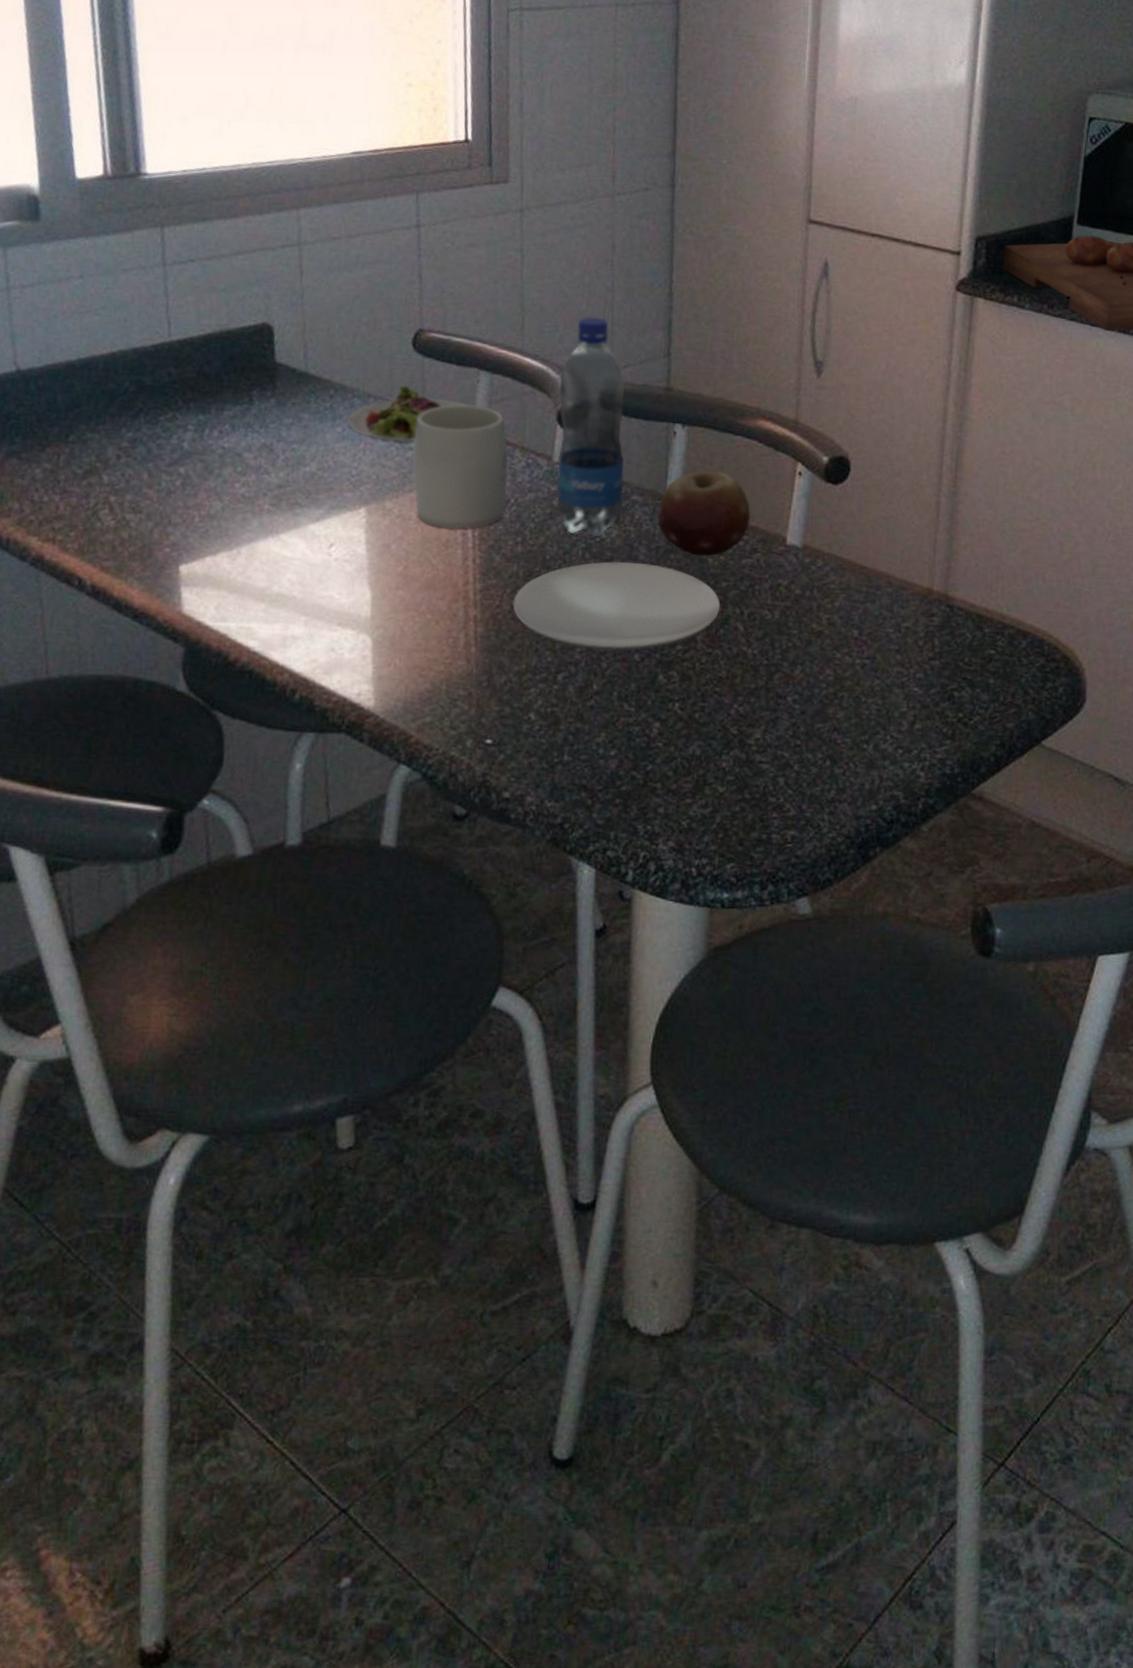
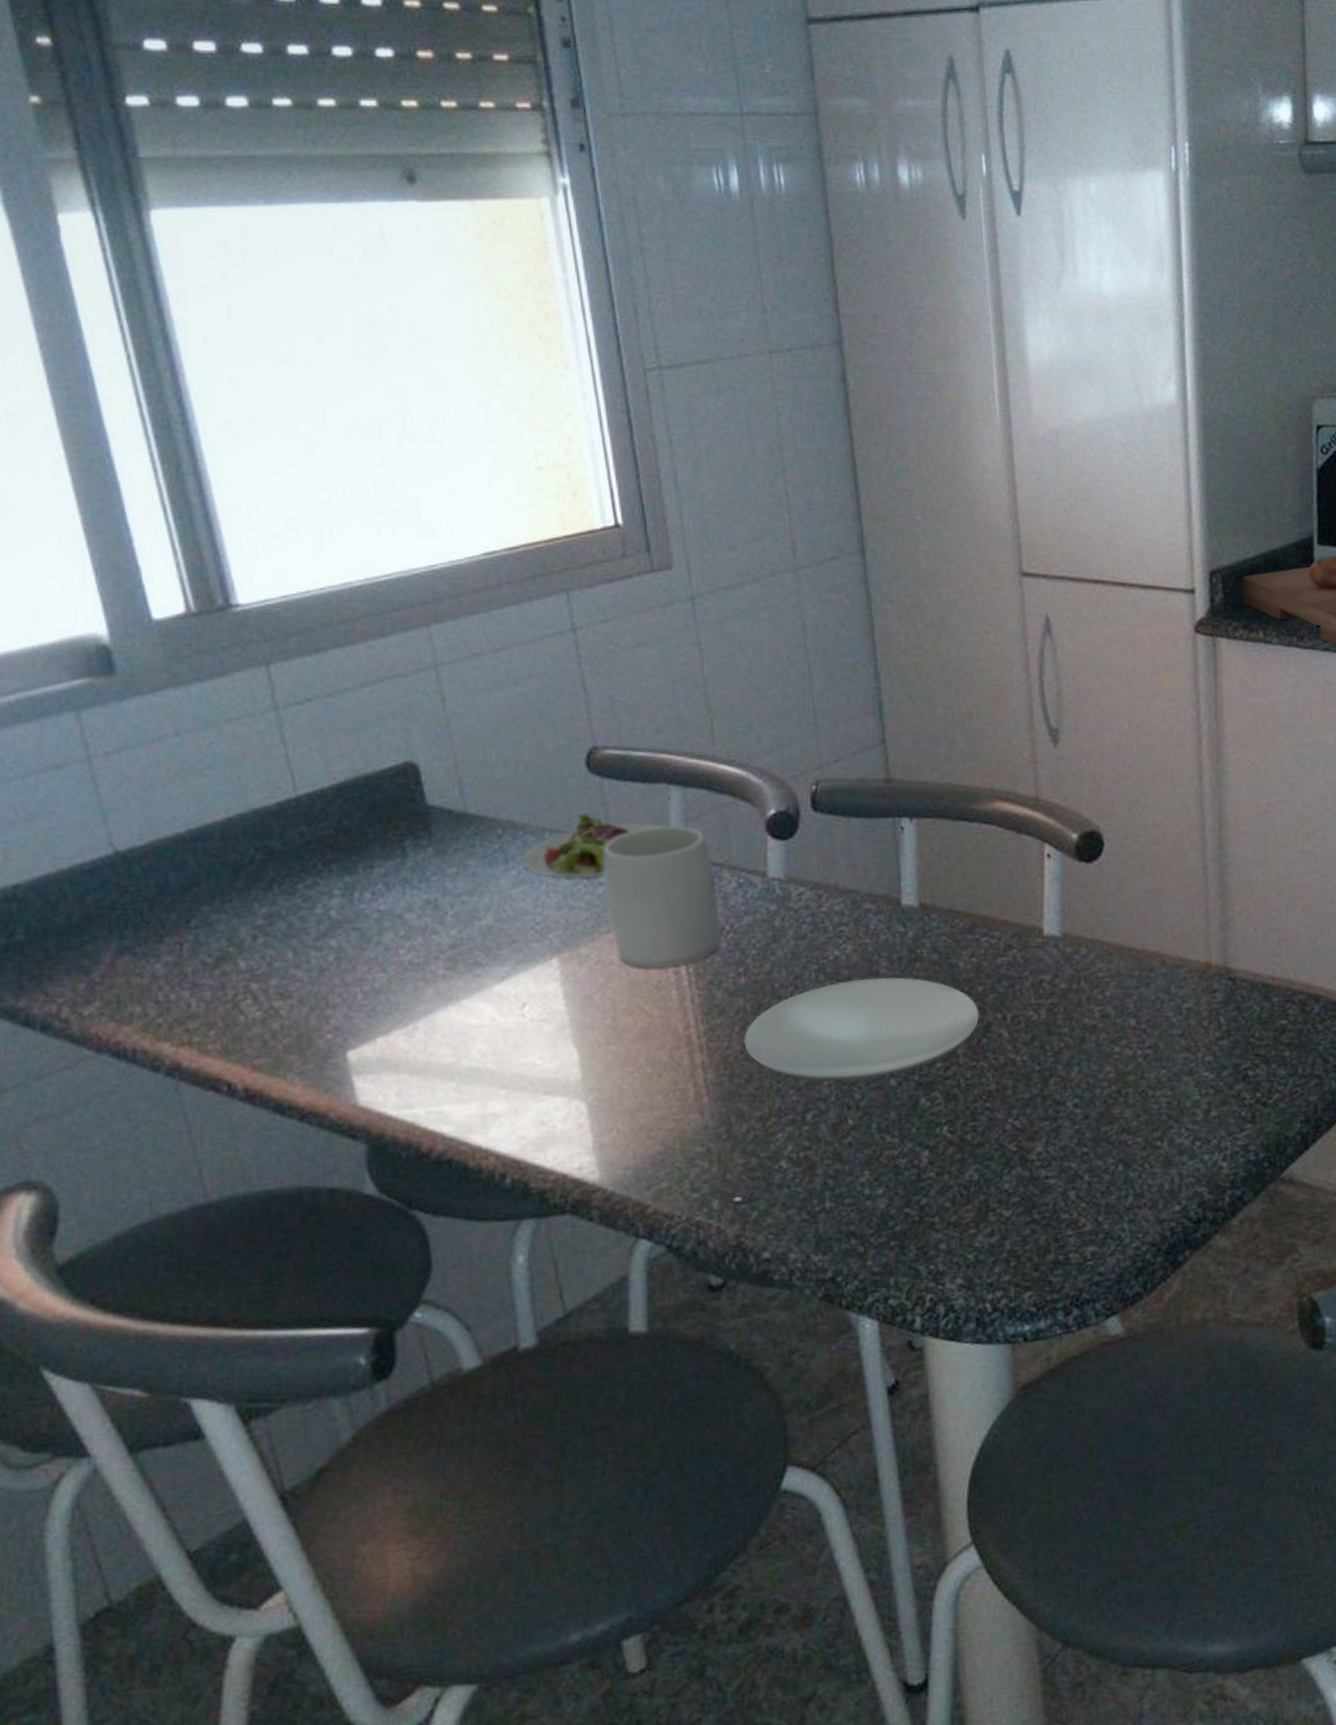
bottle: present [557,316,626,537] -> none [763,709,855,956]
fruit: present [657,470,751,557] -> none [894,864,1001,961]

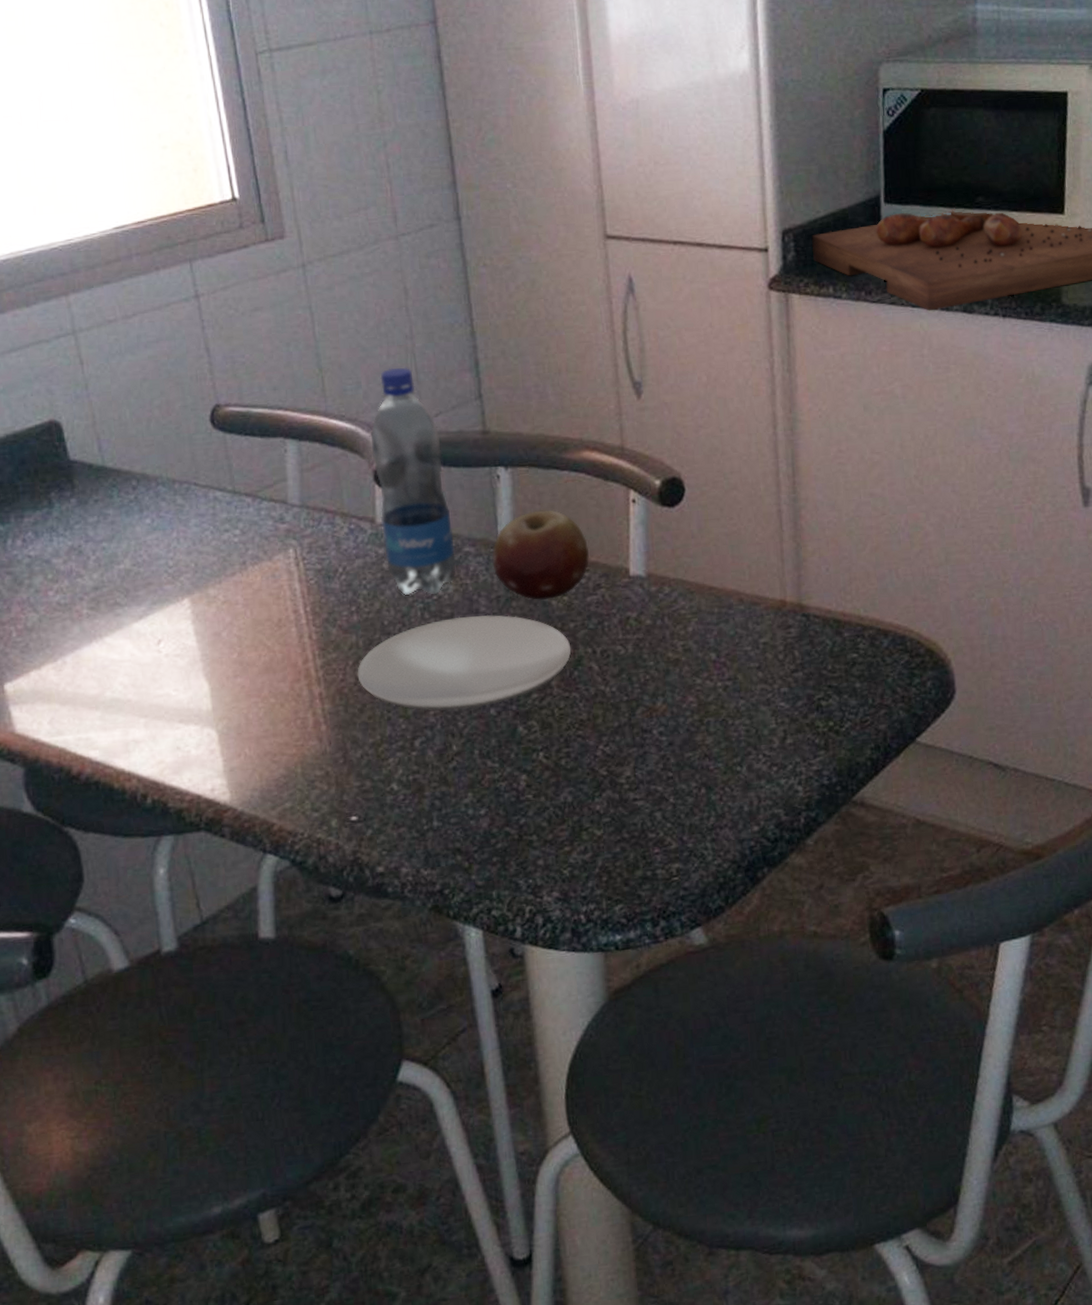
salad plate: present [521,813,664,879] -> none [154,465,281,526]
mug: present [603,825,721,969] -> none [227,476,335,608]
bottle: none [763,709,855,956] -> present [370,367,456,595]
fruit: none [894,864,1001,961] -> present [492,510,590,600]

